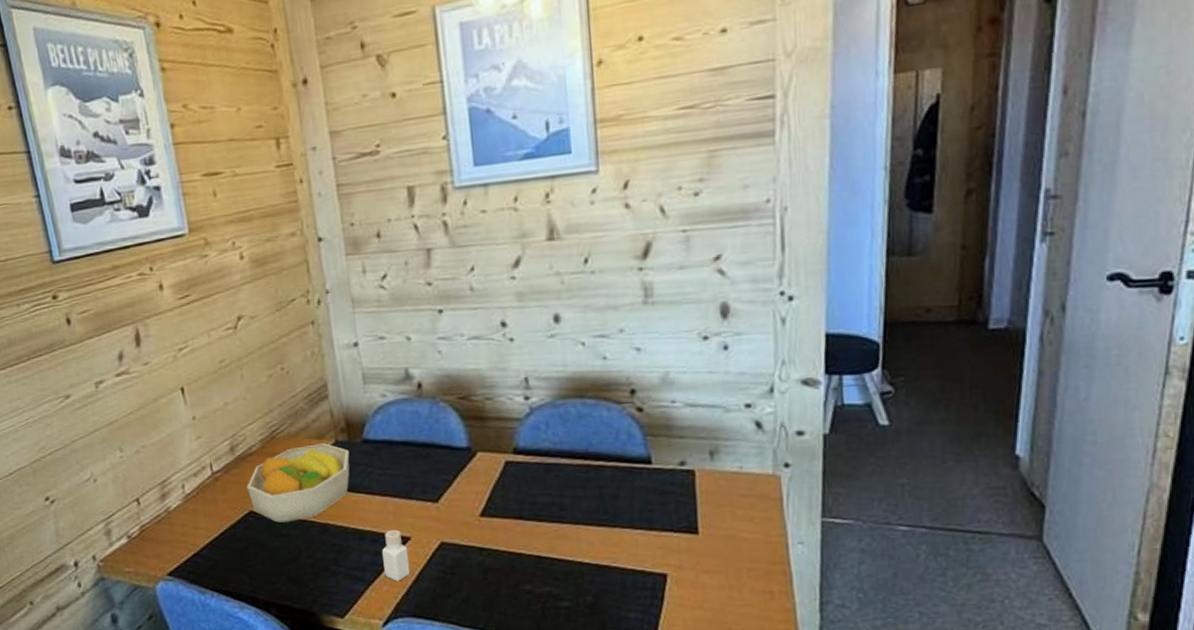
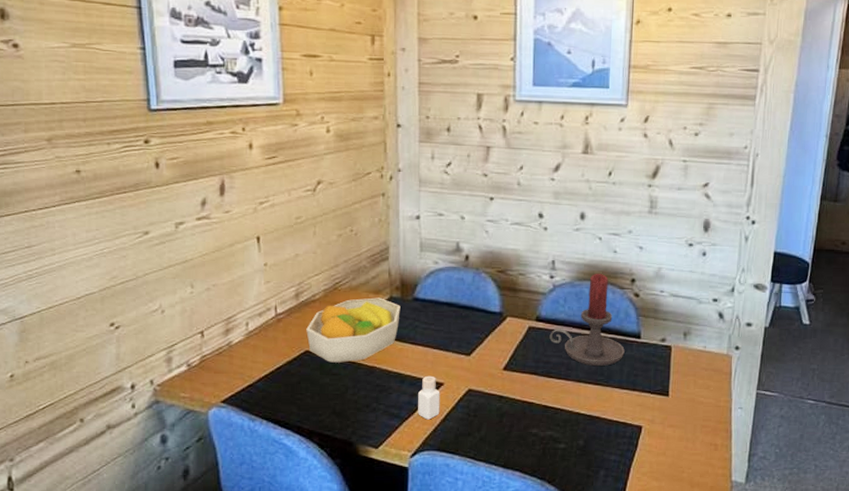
candle holder: none [532,387,632,503] -> present [549,273,625,366]

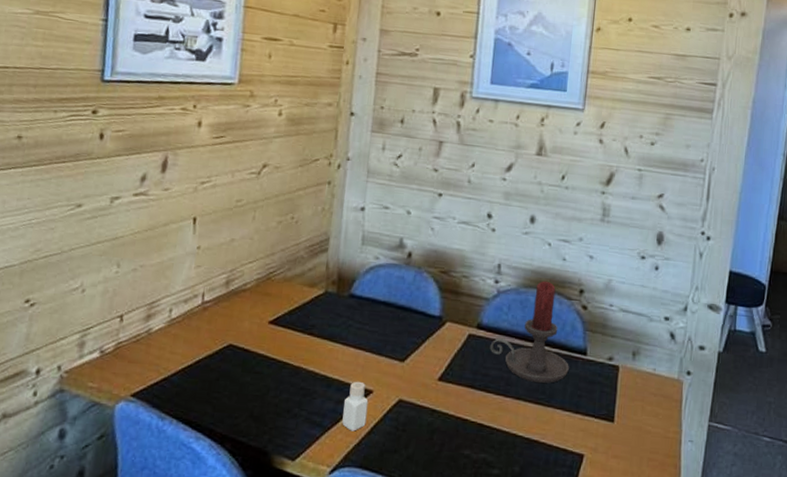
fruit bowl: present [306,297,401,363] -> none [232,291,335,360]

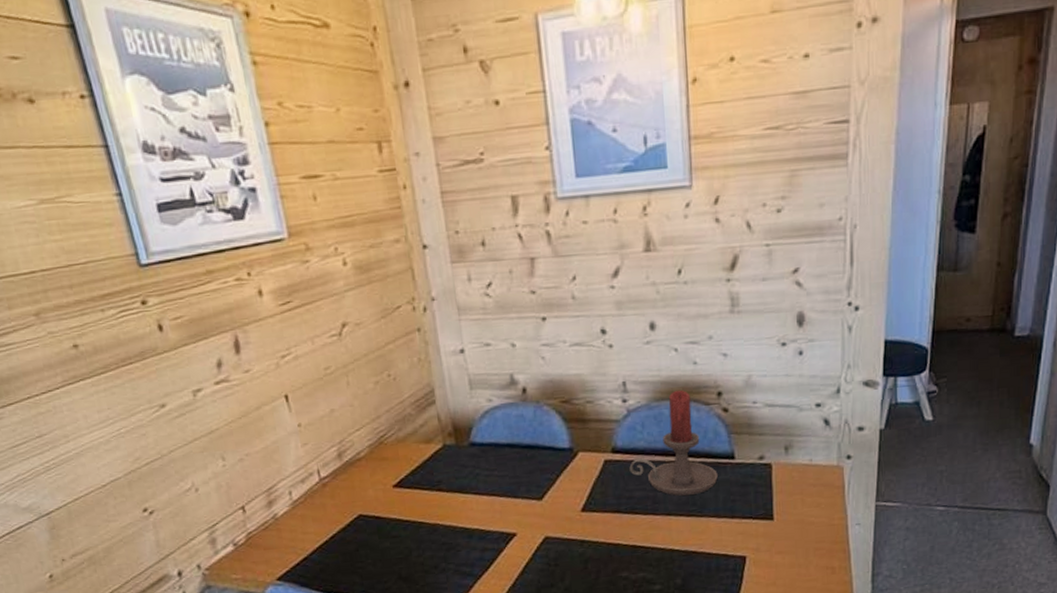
pepper shaker: present [342,381,369,431] -> none [490,526,517,575]

